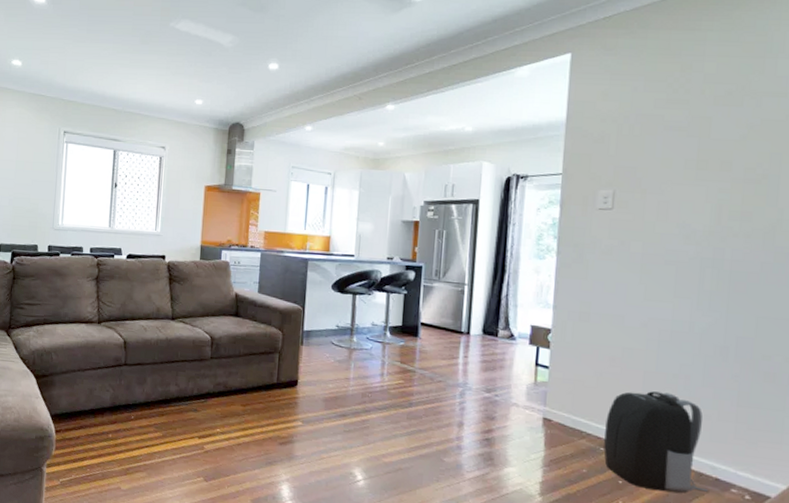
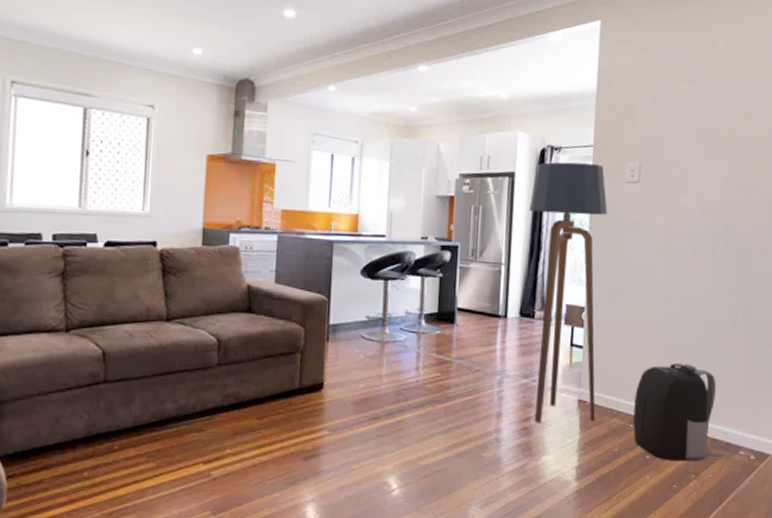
floor lamp: none [493,189,577,440] -> present [529,162,608,424]

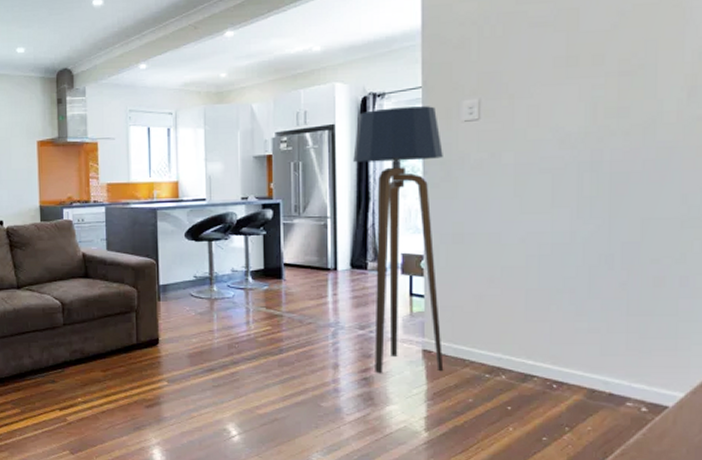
backpack: present [633,363,721,461] -> none [489,310,602,412]

